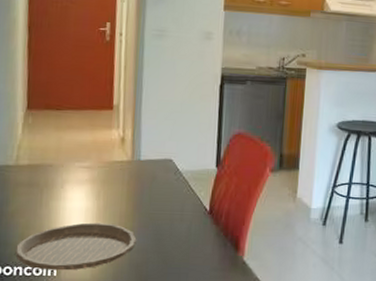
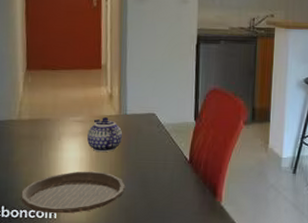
teapot: none [94,163,136,202] -> present [87,117,123,153]

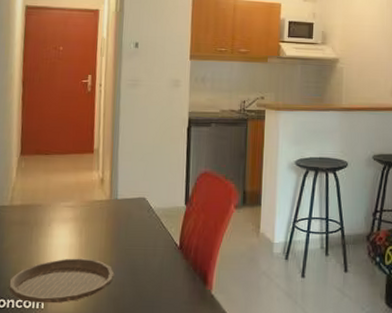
teapot: present [87,117,123,153] -> none [77,202,113,239]

